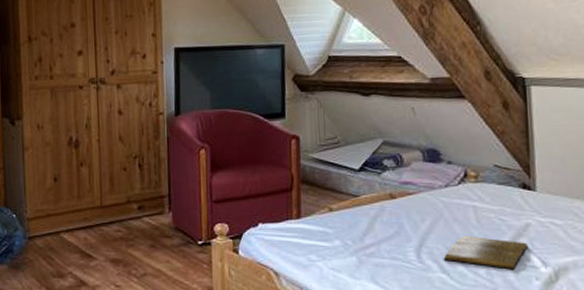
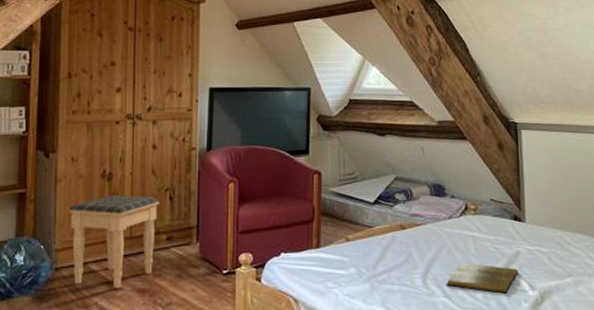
footstool: none [37,163,129,259] -> present [68,195,159,289]

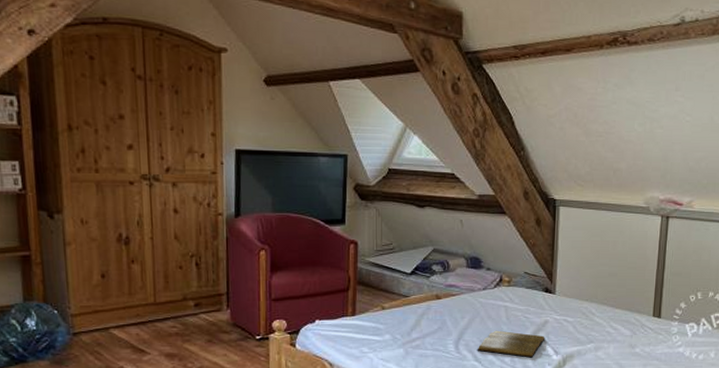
footstool: present [68,195,159,289] -> none [82,260,185,353]

